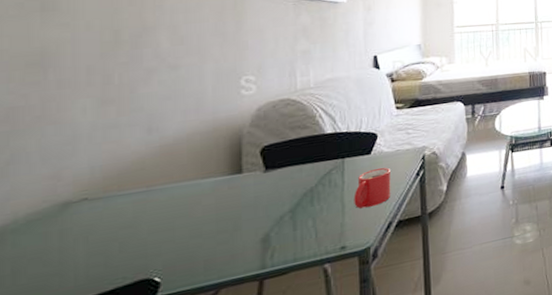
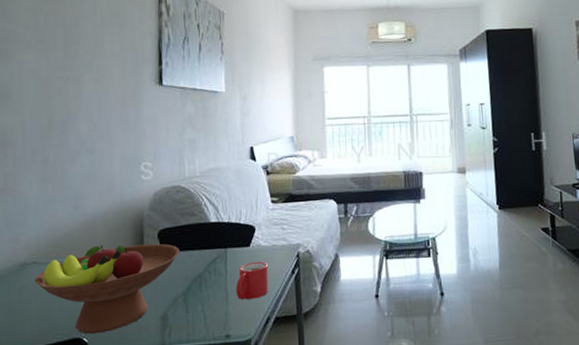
fruit bowl: none [84,160,287,273] -> present [35,243,180,335]

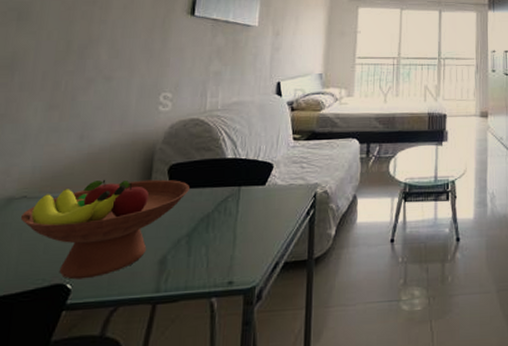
mug: present [235,262,269,300] -> none [245,202,282,243]

